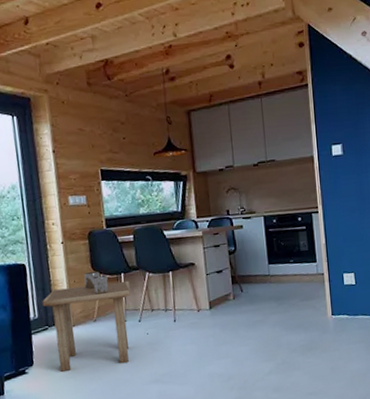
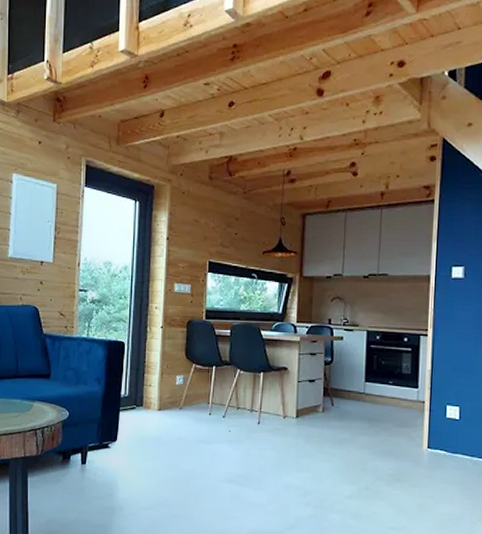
side table: present [42,271,131,372] -> none [134,360,219,456]

